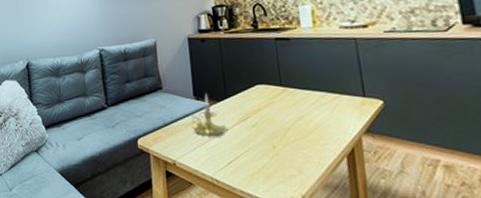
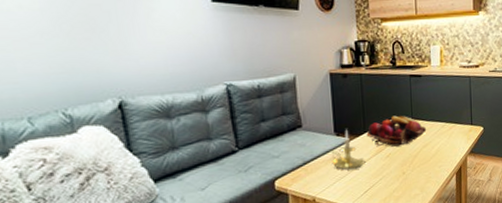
fruit basket: none [227,81,301,116] -> present [366,115,427,147]

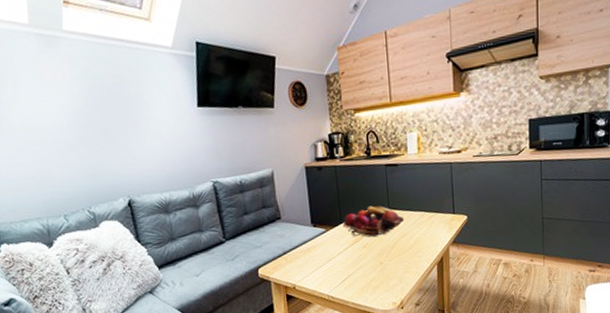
candle holder: present [331,129,365,170] -> none [309,220,342,259]

